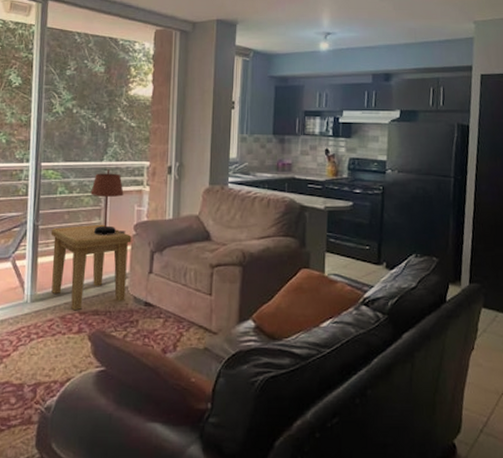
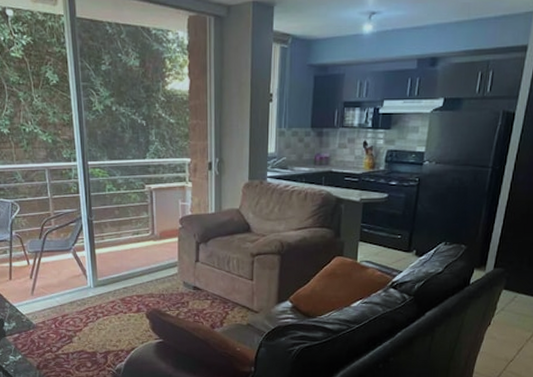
side table: present [51,224,132,311] -> none [105,218,178,294]
table lamp: present [90,169,126,236] -> none [137,167,172,229]

